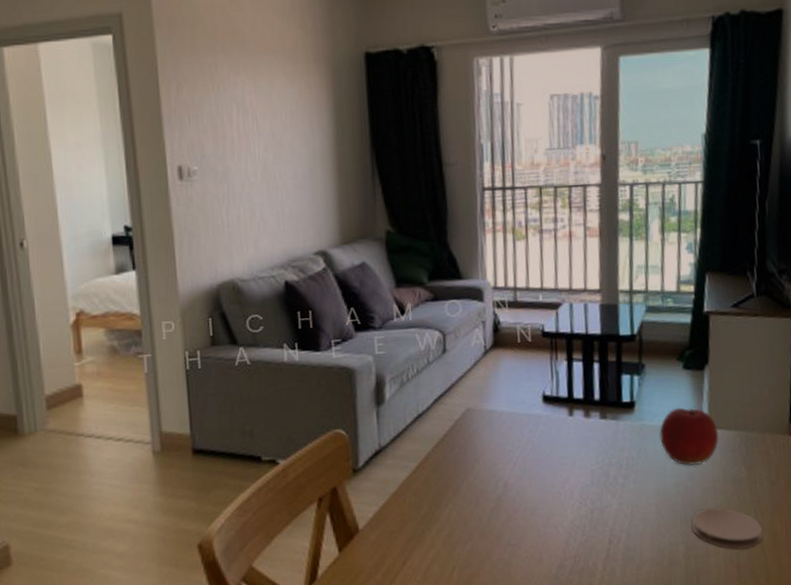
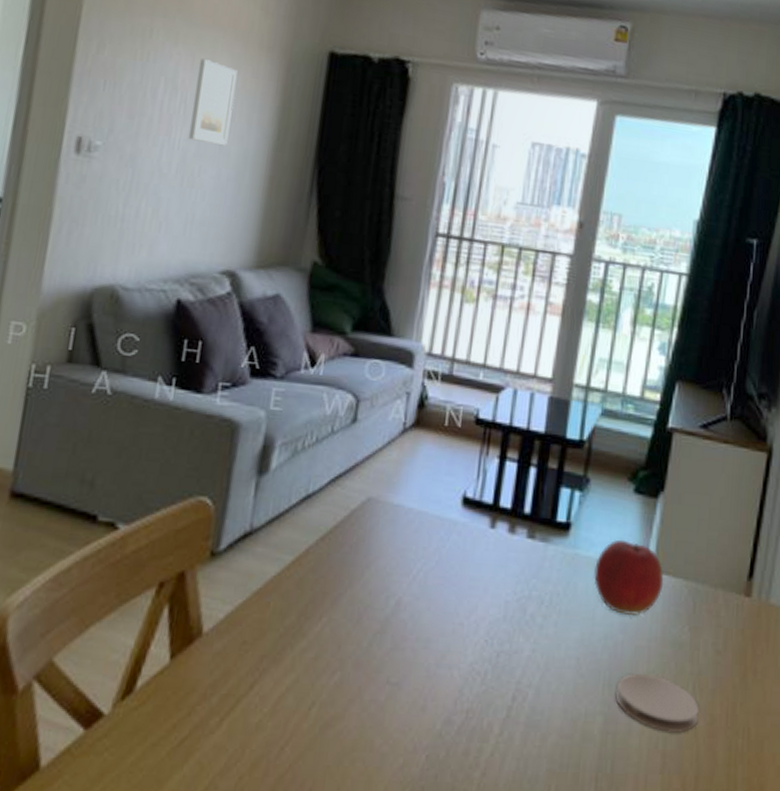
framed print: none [261,80,297,151] -> present [188,58,238,146]

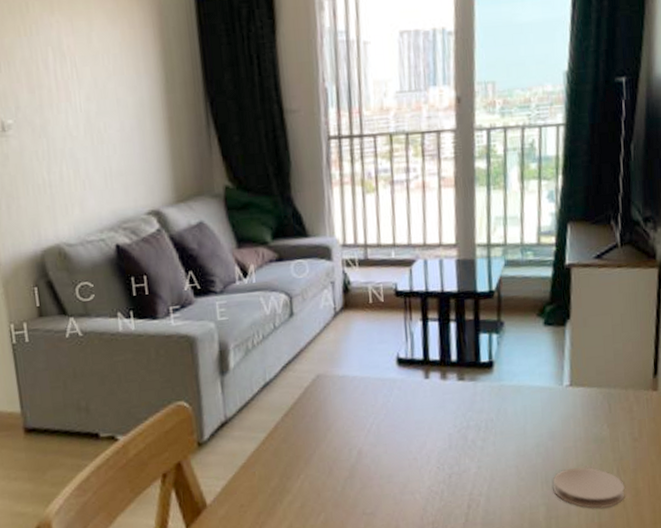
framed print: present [188,58,238,146] -> none [79,20,123,101]
apple: present [594,539,664,616] -> none [519,365,581,426]

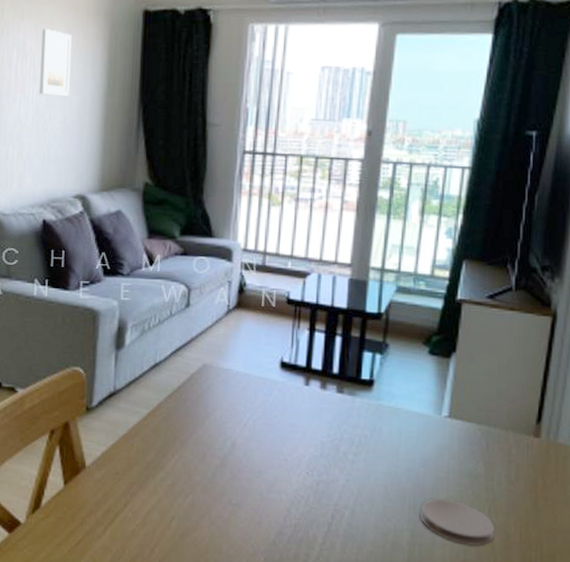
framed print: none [79,20,123,101] -> present [38,28,72,97]

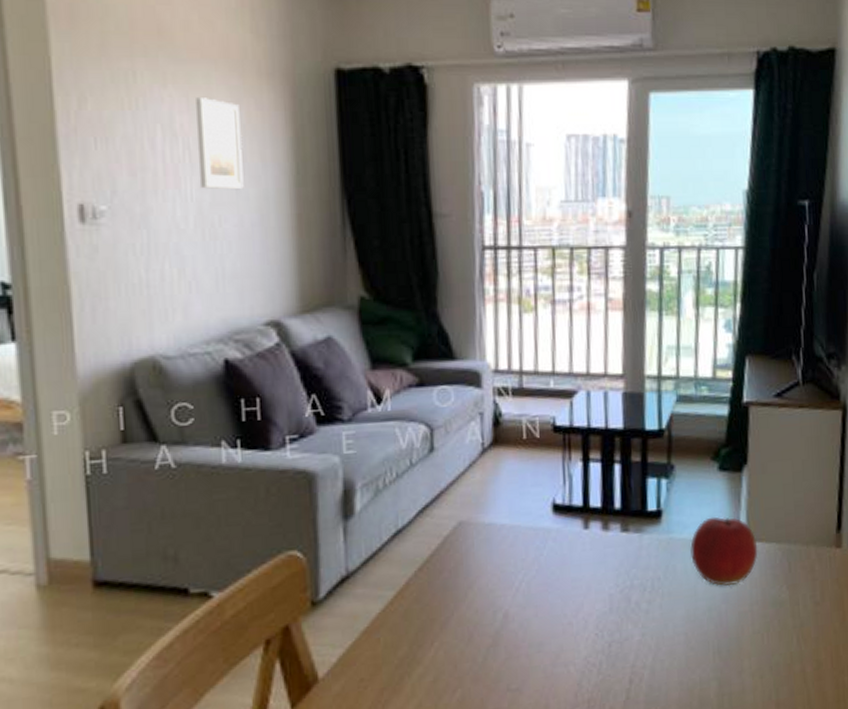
apple: none [396,392,459,454] -> present [690,516,758,586]
coaster: present [420,499,495,547] -> none [726,635,806,684]

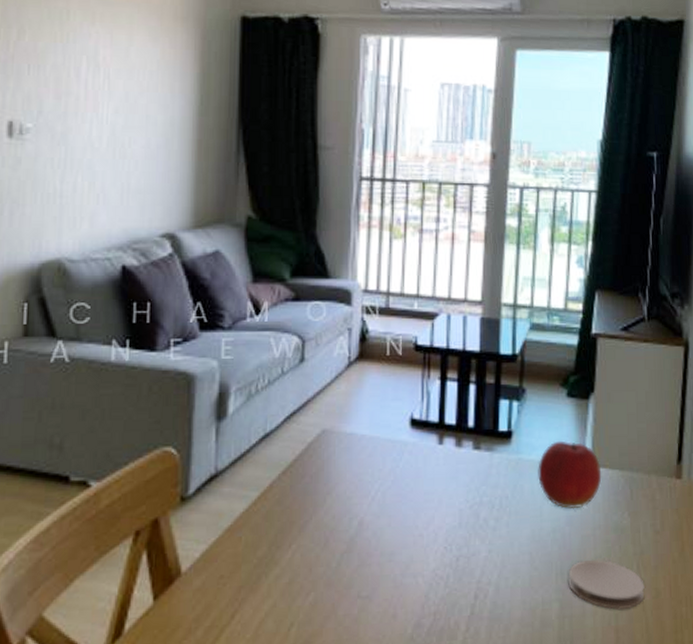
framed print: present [196,96,244,190] -> none [115,34,155,116]
coaster: none [726,635,806,684] -> present [568,560,645,610]

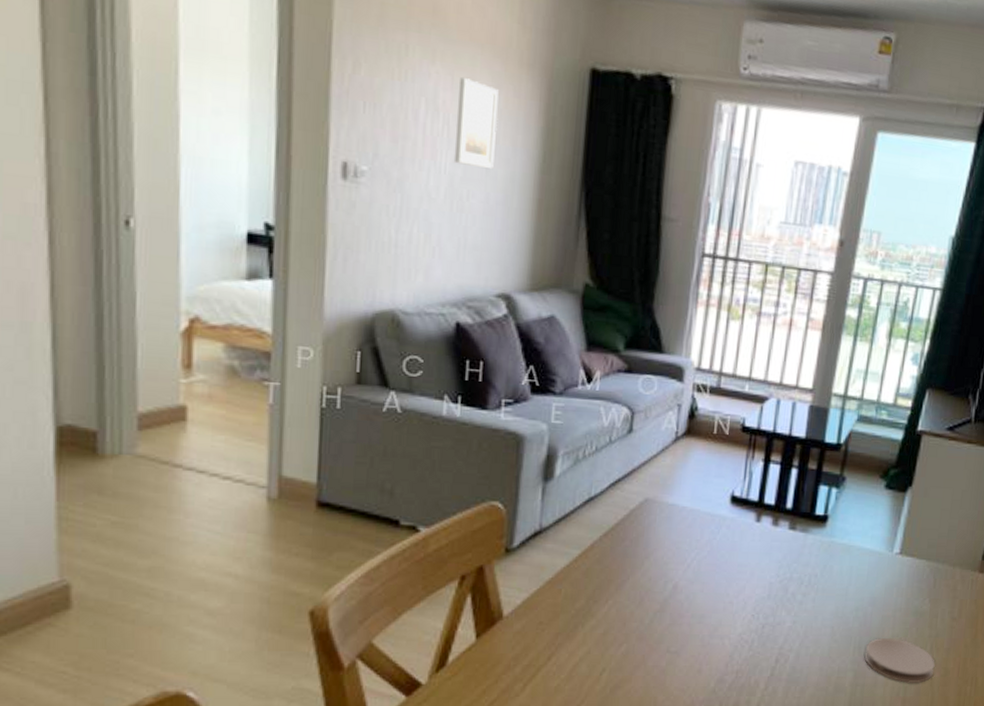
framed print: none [115,34,155,116] -> present [453,76,499,170]
apple: present [538,440,602,509] -> none [848,528,909,592]

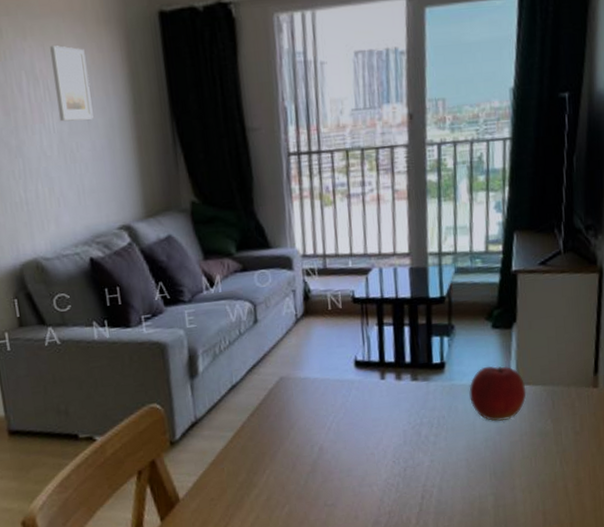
apple: none [848,528,909,592] -> present [469,366,526,422]
coaster: present [864,638,935,684] -> none [500,459,567,498]

